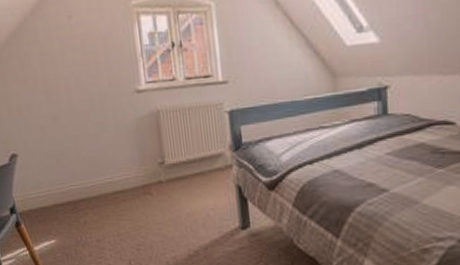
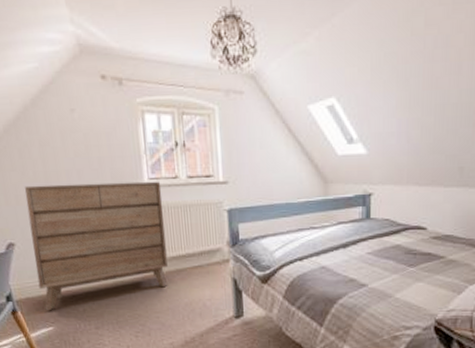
dresser: none [26,84,169,223] -> present [24,181,168,311]

